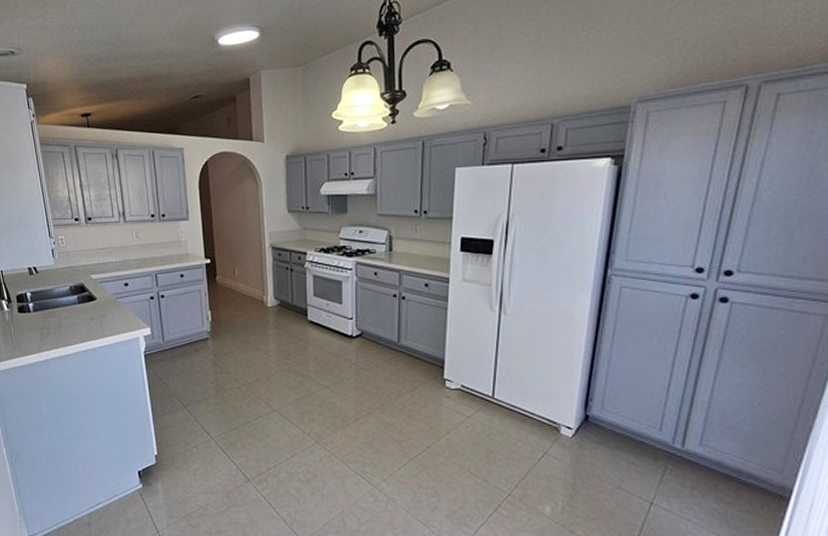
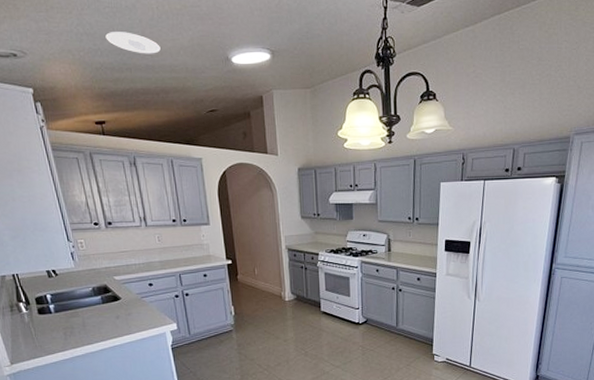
recessed light: none [95,21,147,42] -> present [105,32,161,54]

